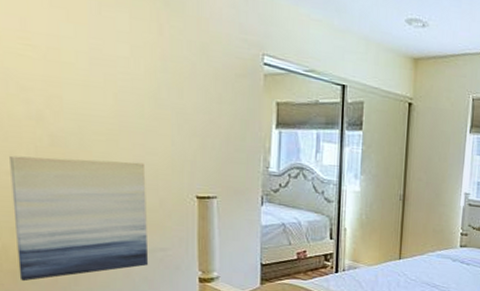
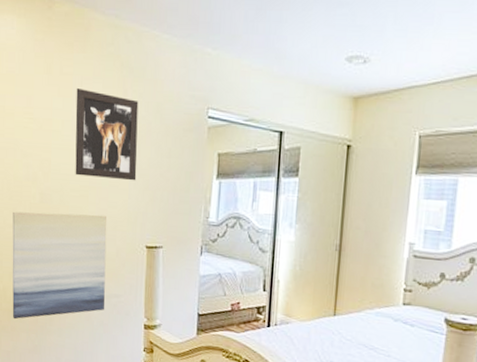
wall art: none [93,15,181,127] -> present [75,88,139,181]

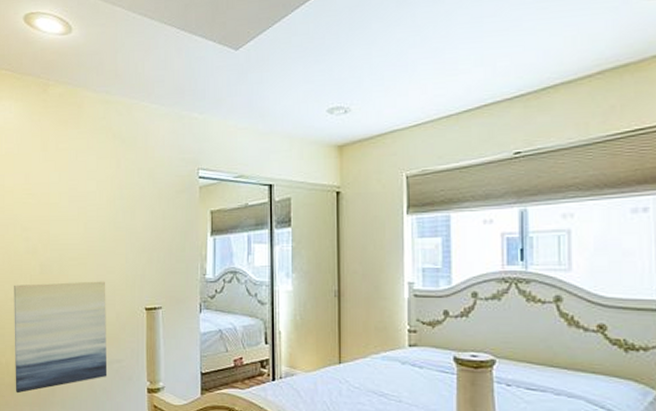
wall art: present [75,88,139,181] -> none [72,162,133,245]

